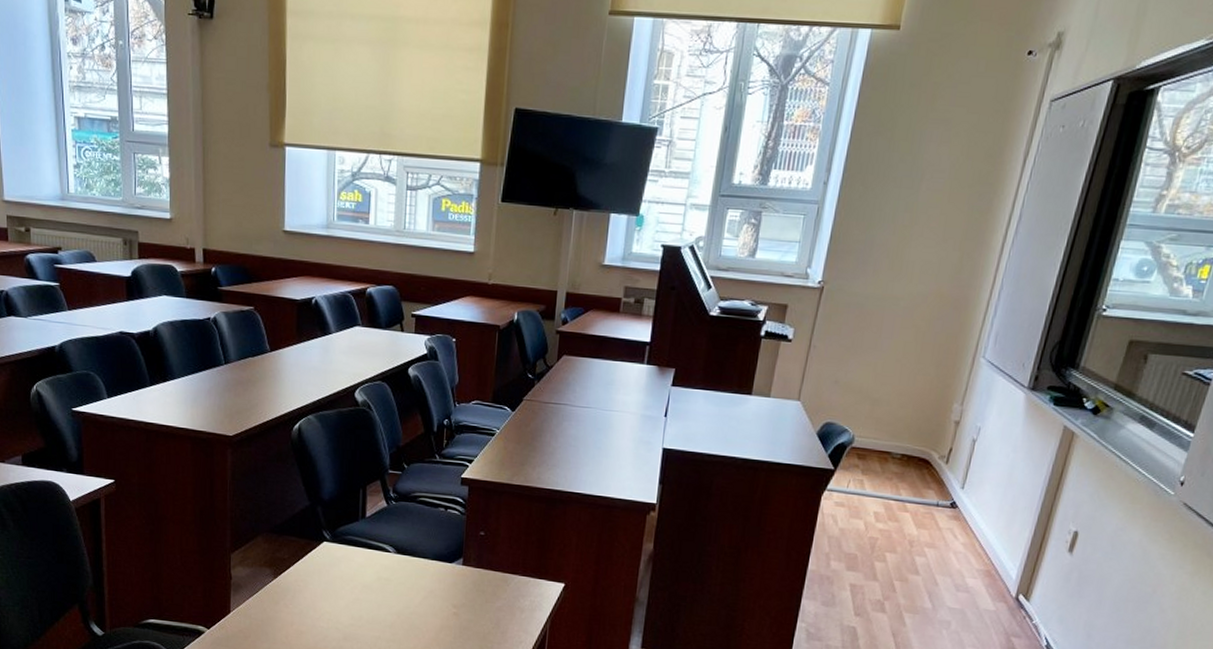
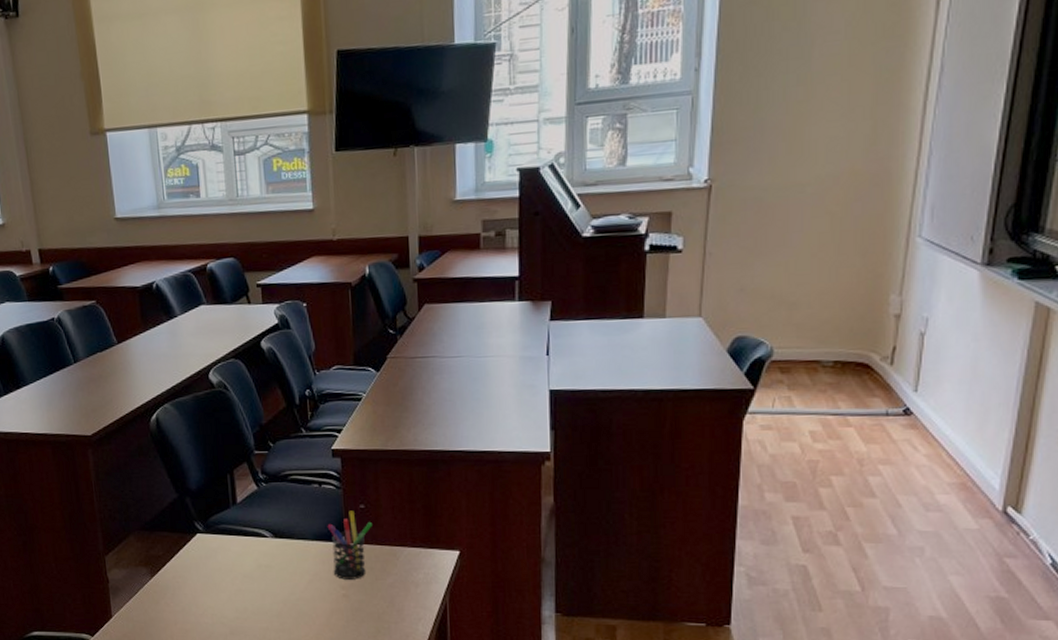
pen holder: none [447,536,489,600] -> present [327,510,372,580]

